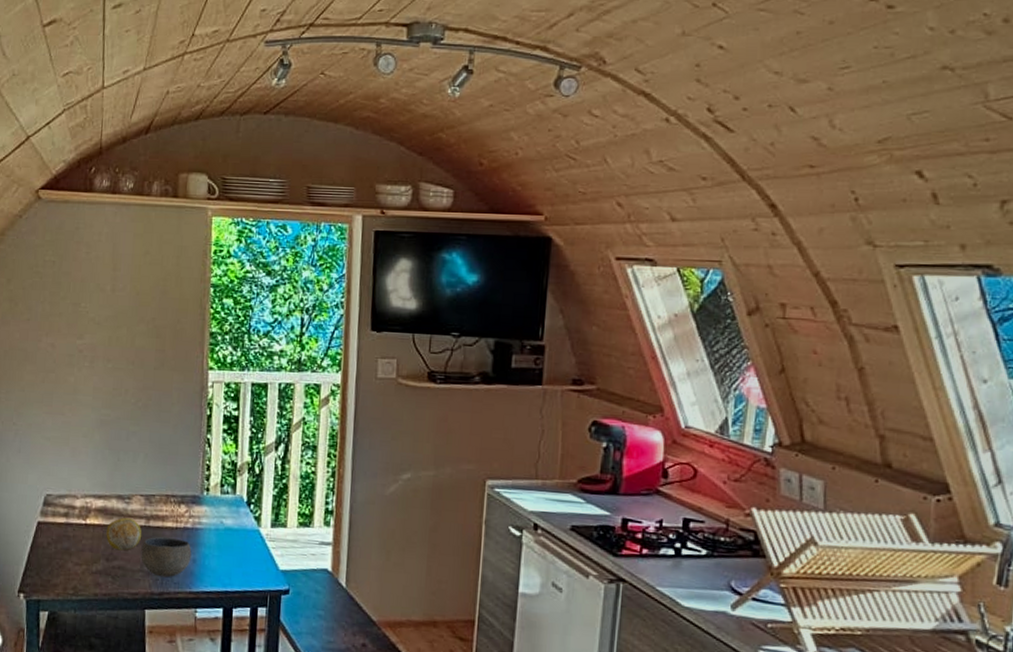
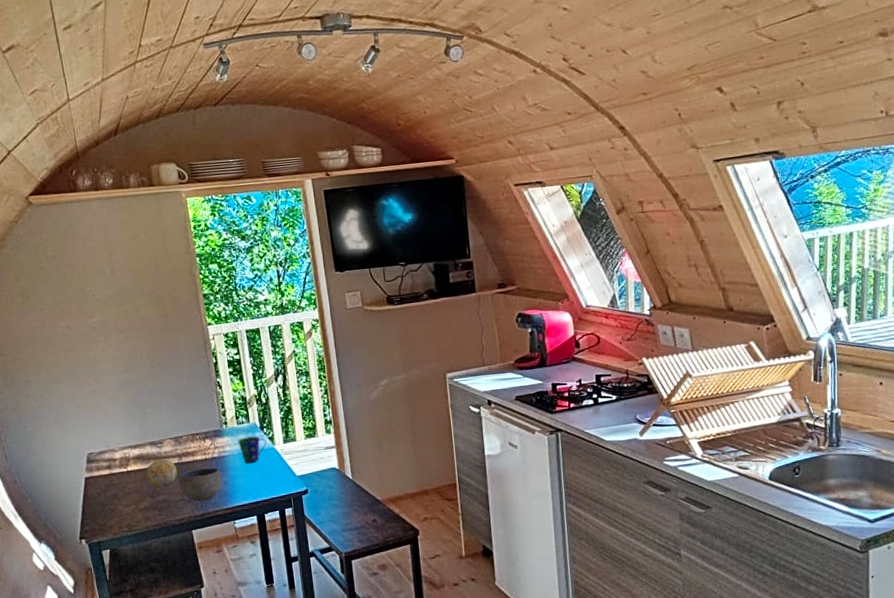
cup: none [217,510,251,544] -> present [238,436,267,463]

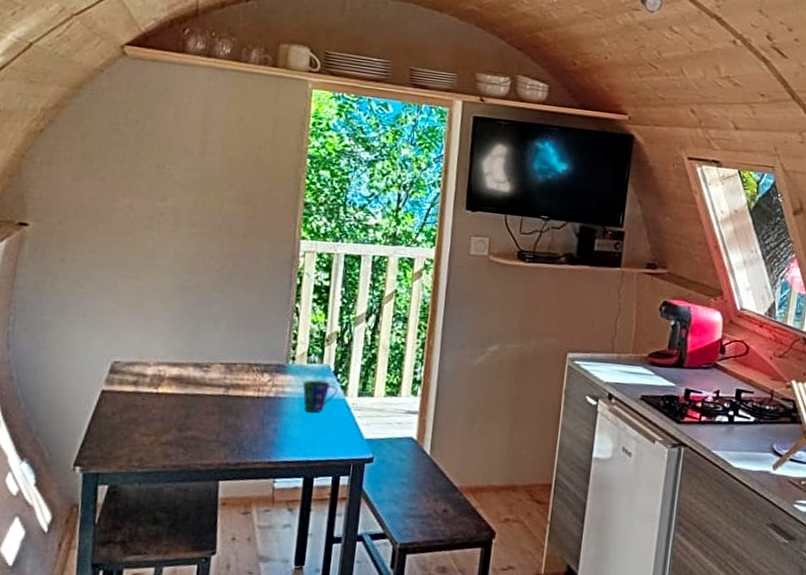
fruit: present [146,458,178,487] -> none [179,386,220,420]
bowl: present [179,467,223,502] -> none [217,406,273,448]

